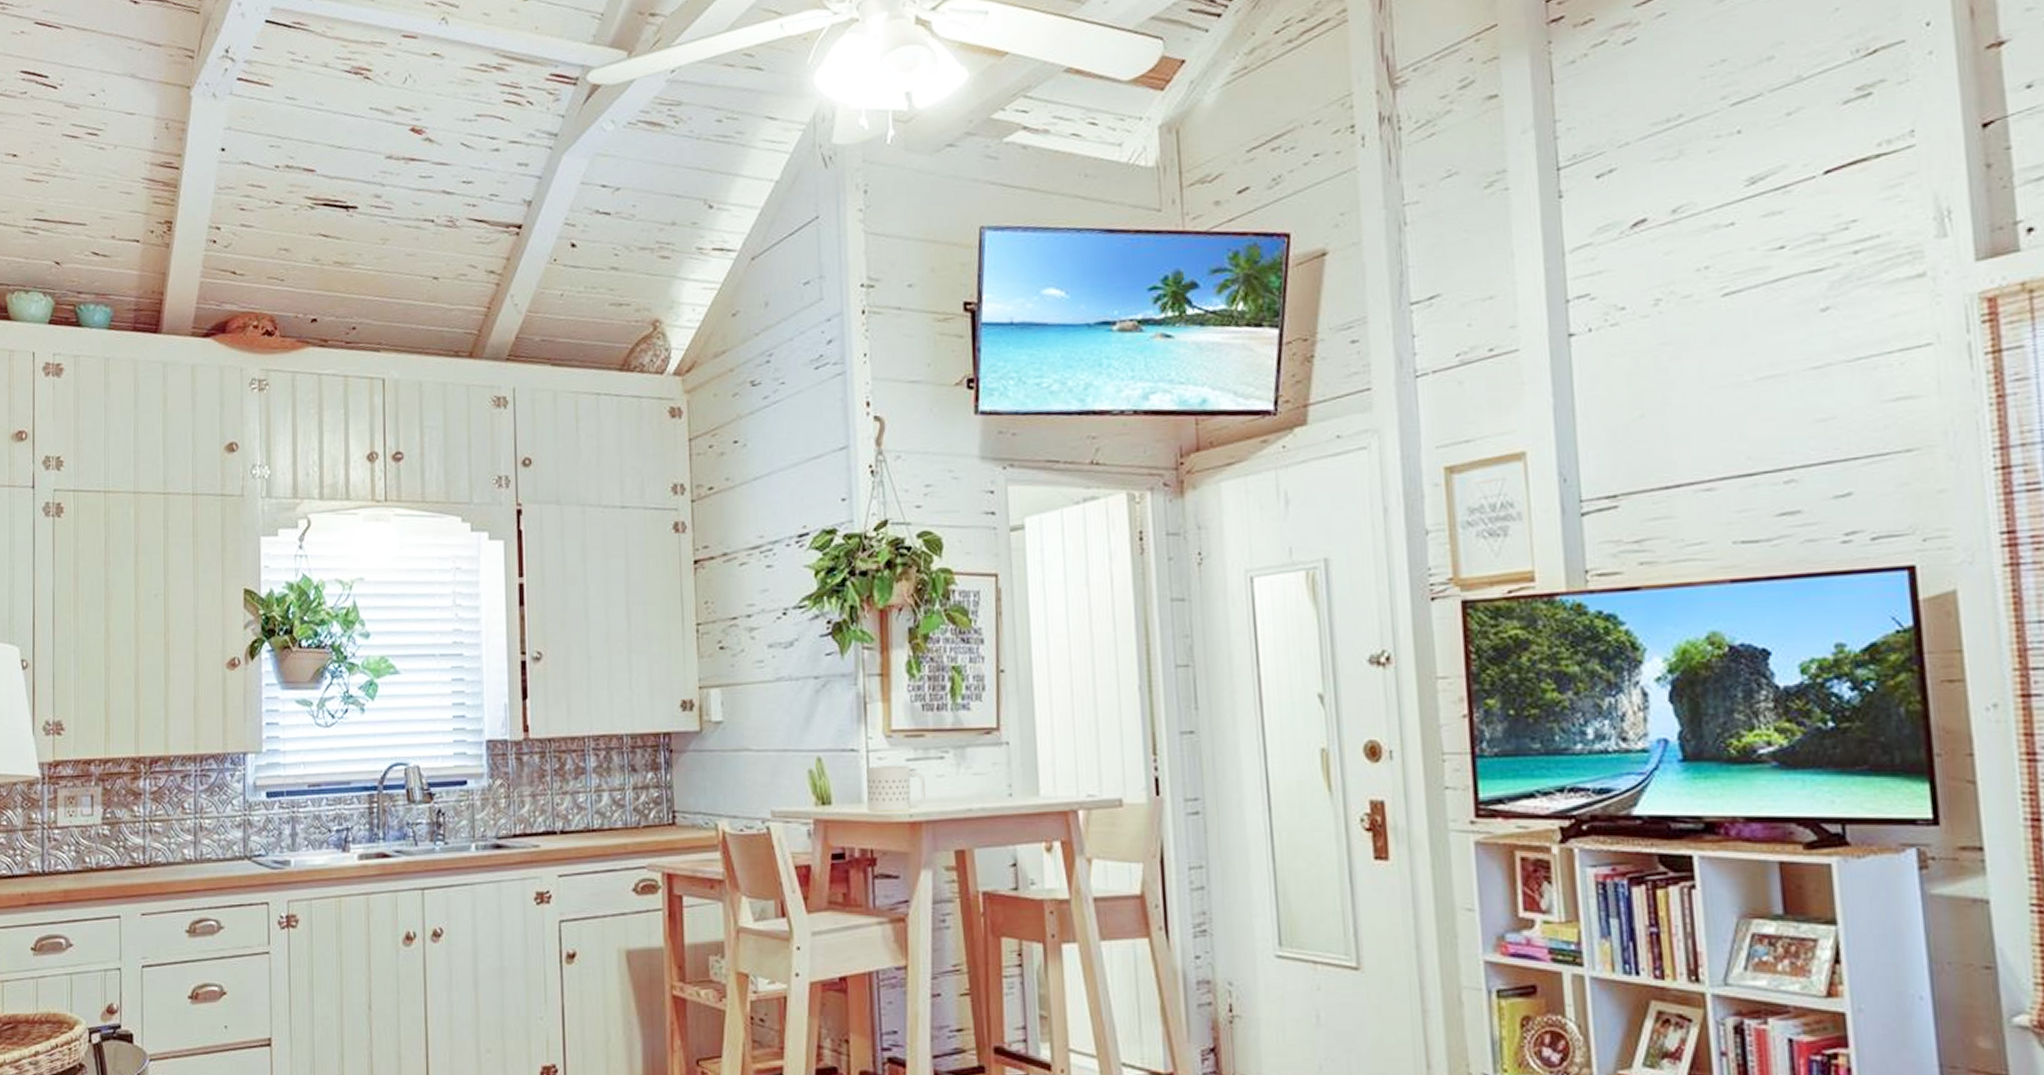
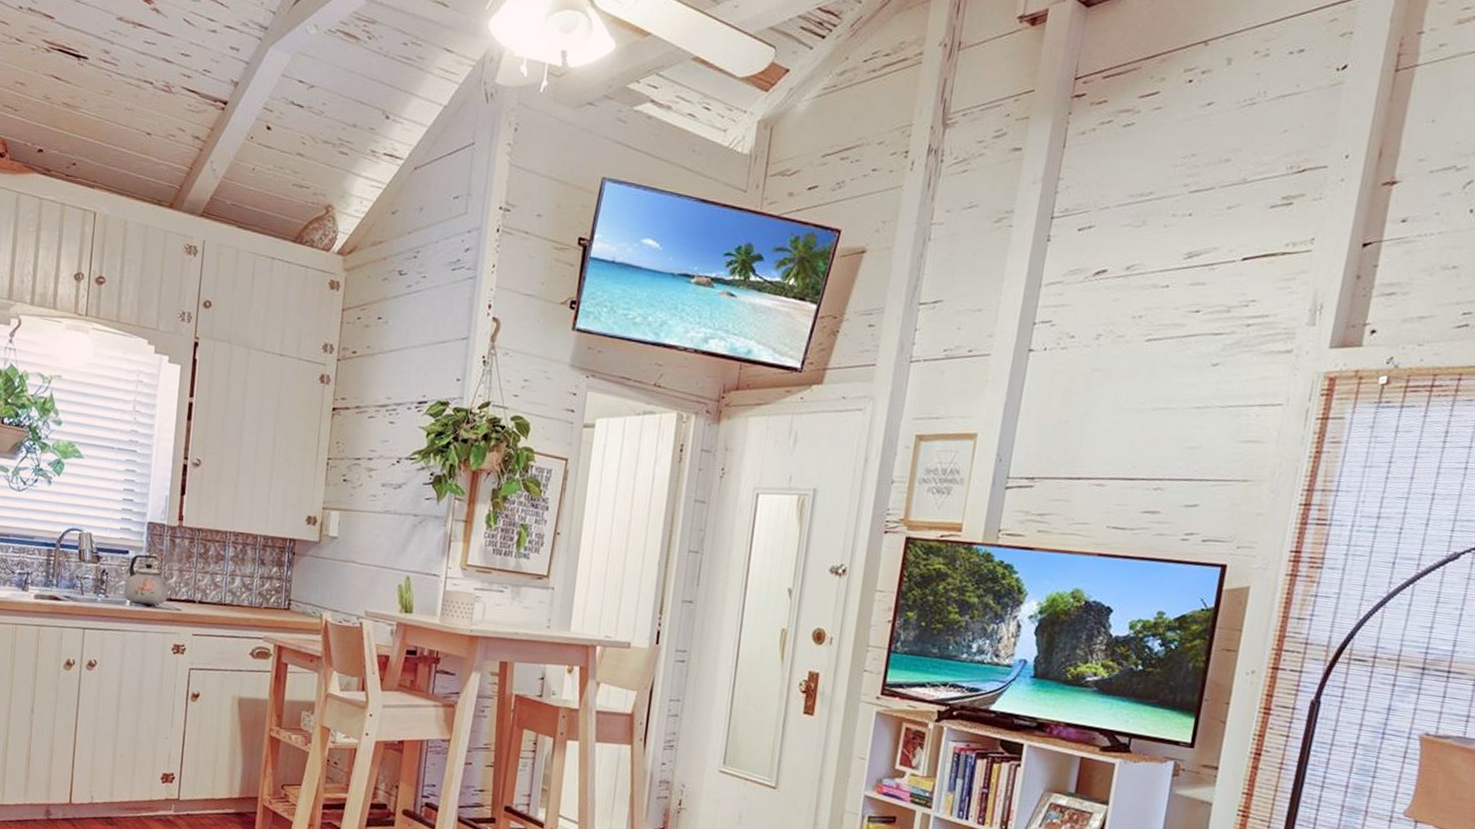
kettle: none [466,781,522,847] -> present [124,554,169,605]

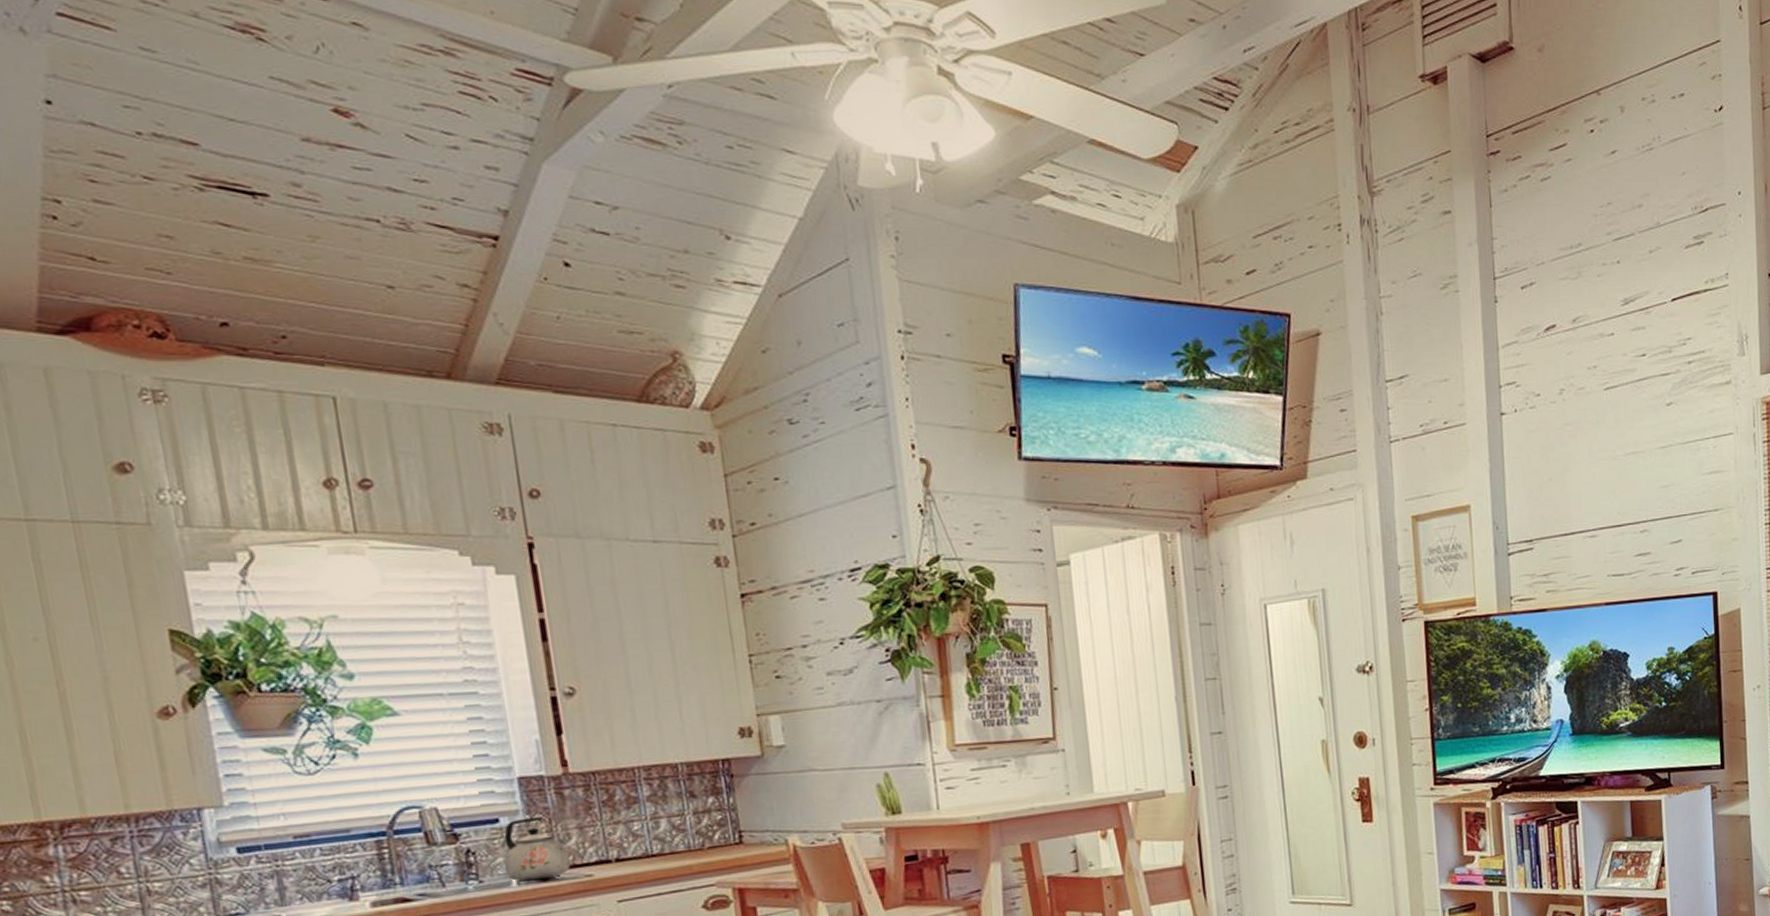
mug: present [439,589,486,628] -> none [933,774,991,818]

